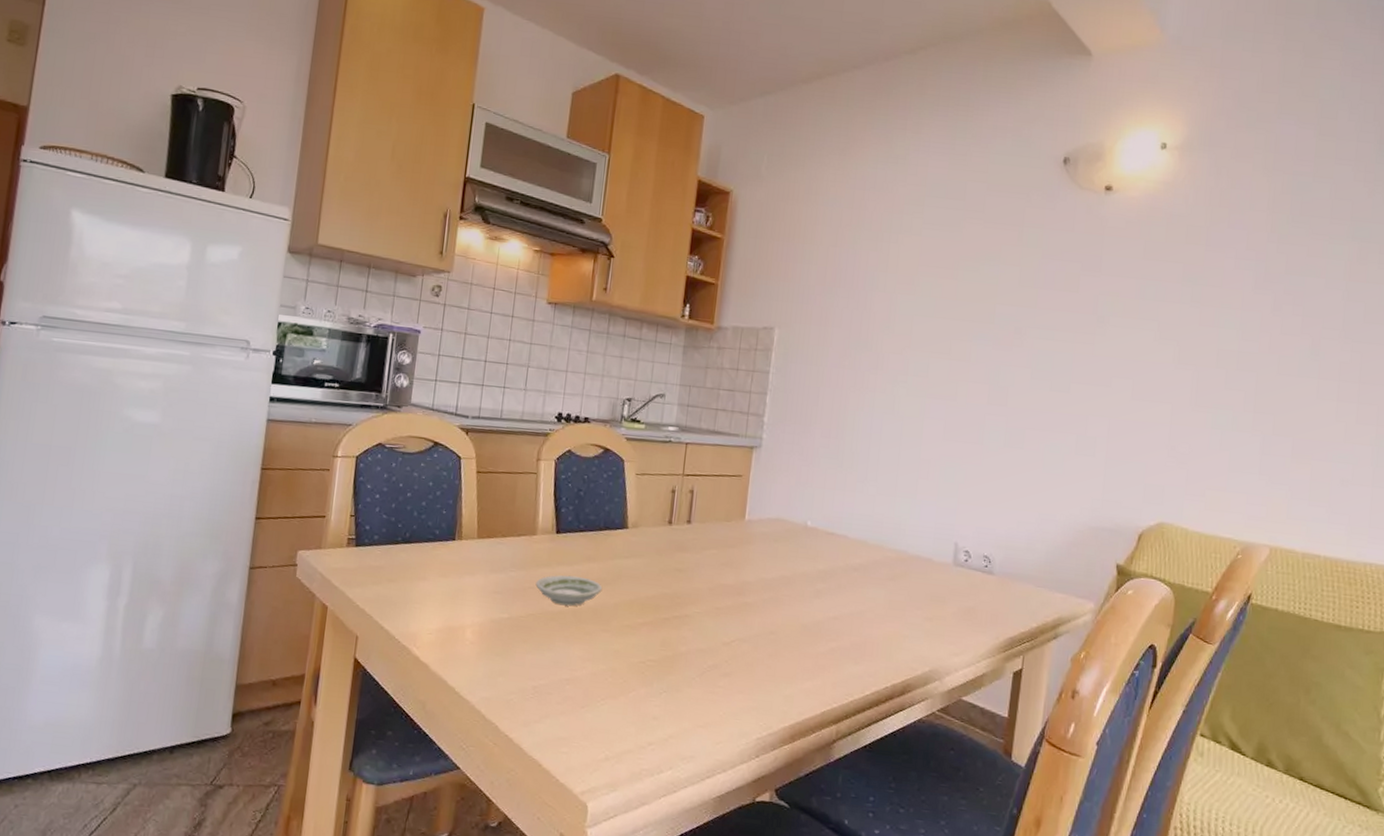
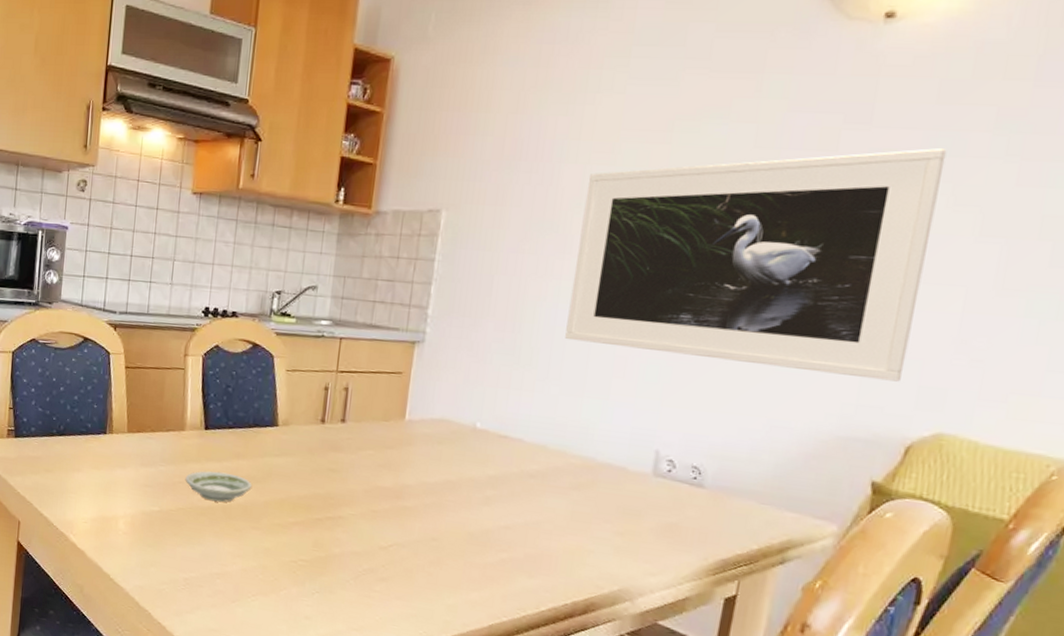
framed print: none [880,293,1153,481] -> present [565,147,947,382]

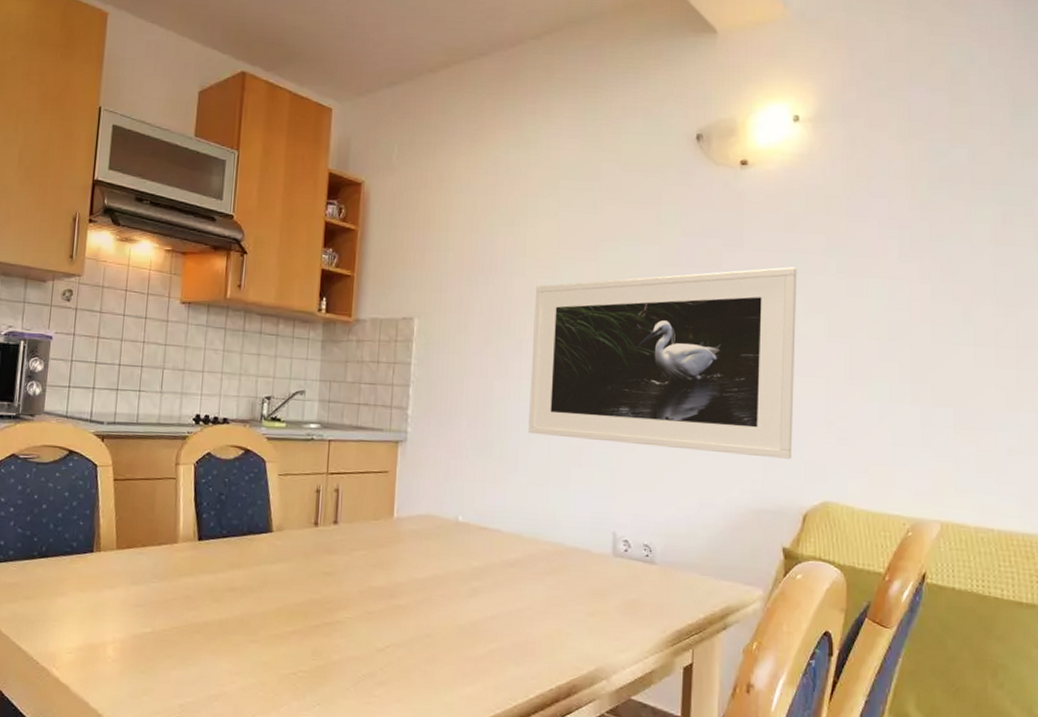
saucer: present [185,471,253,503] -> none [178,584,249,617]

